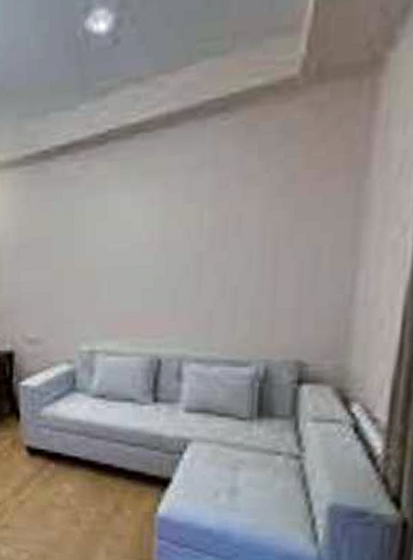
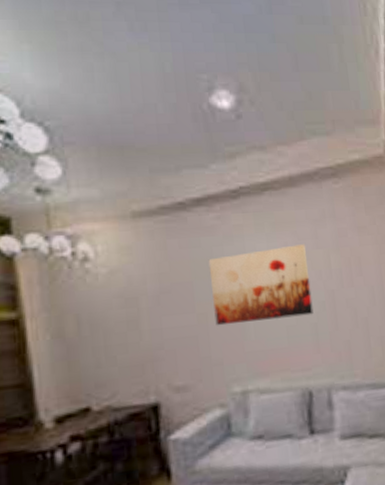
wall art: none [68,197,176,284] -> present [208,244,314,326]

